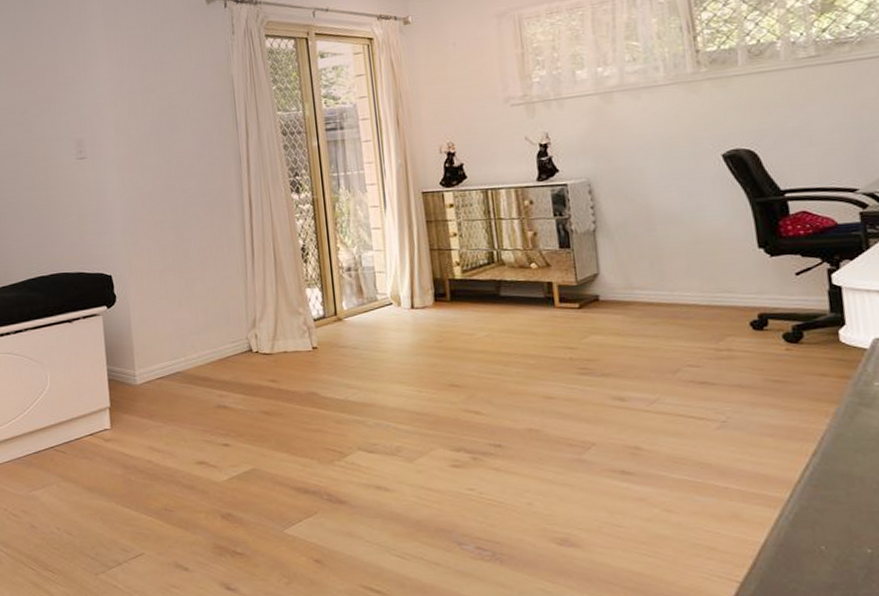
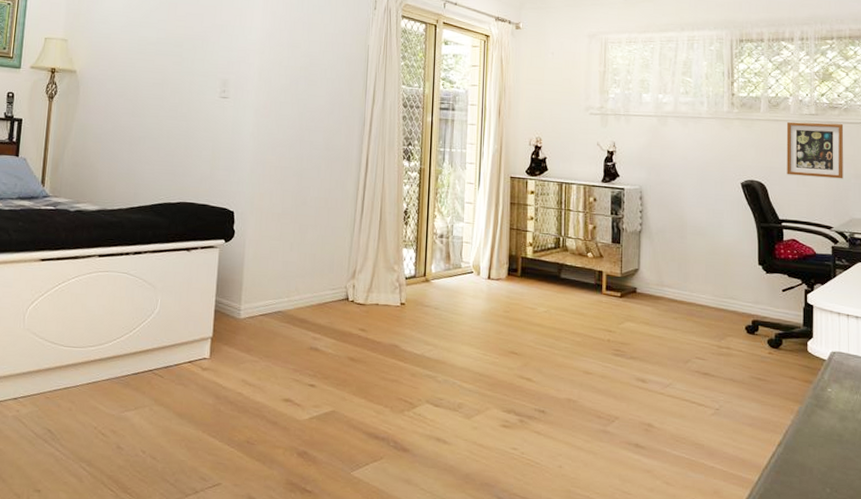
picture frame: none [776,60,866,136] -> present [786,121,844,179]

